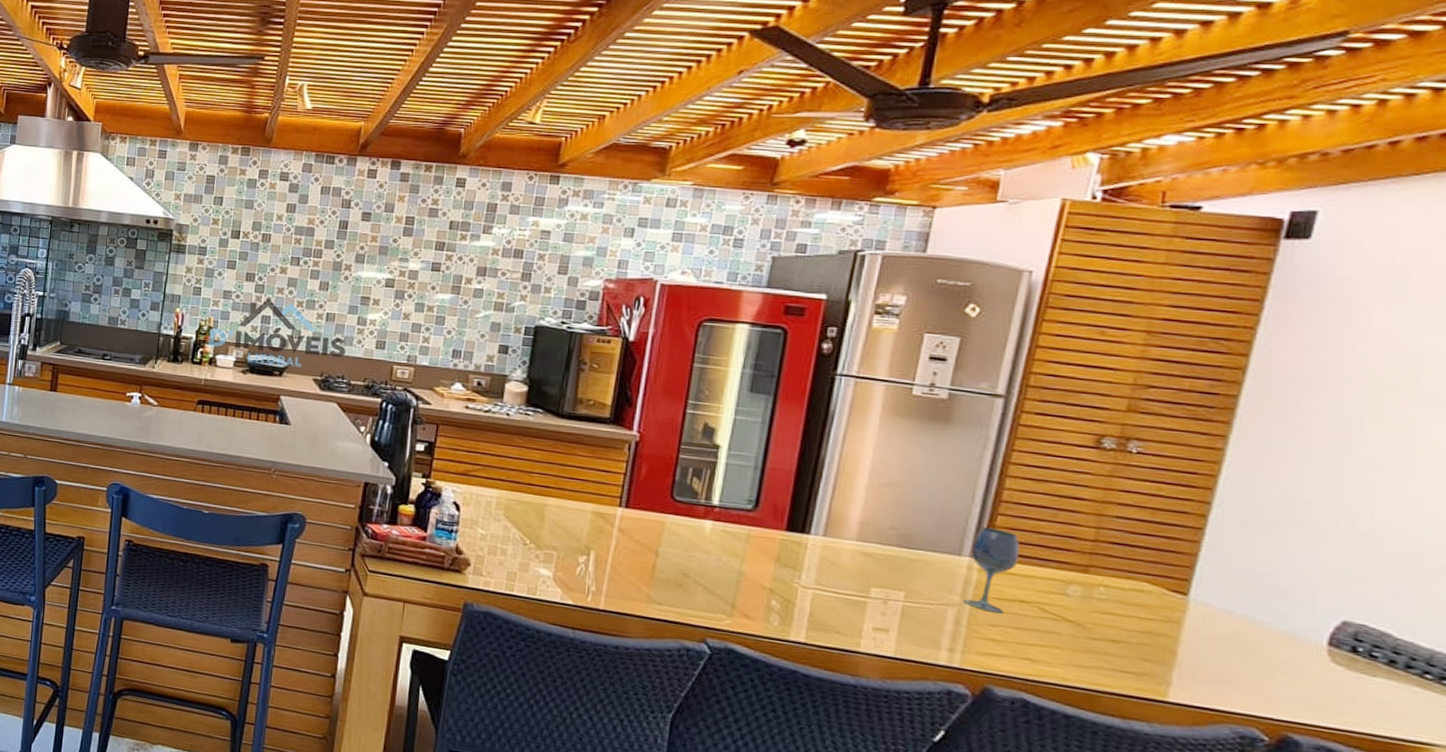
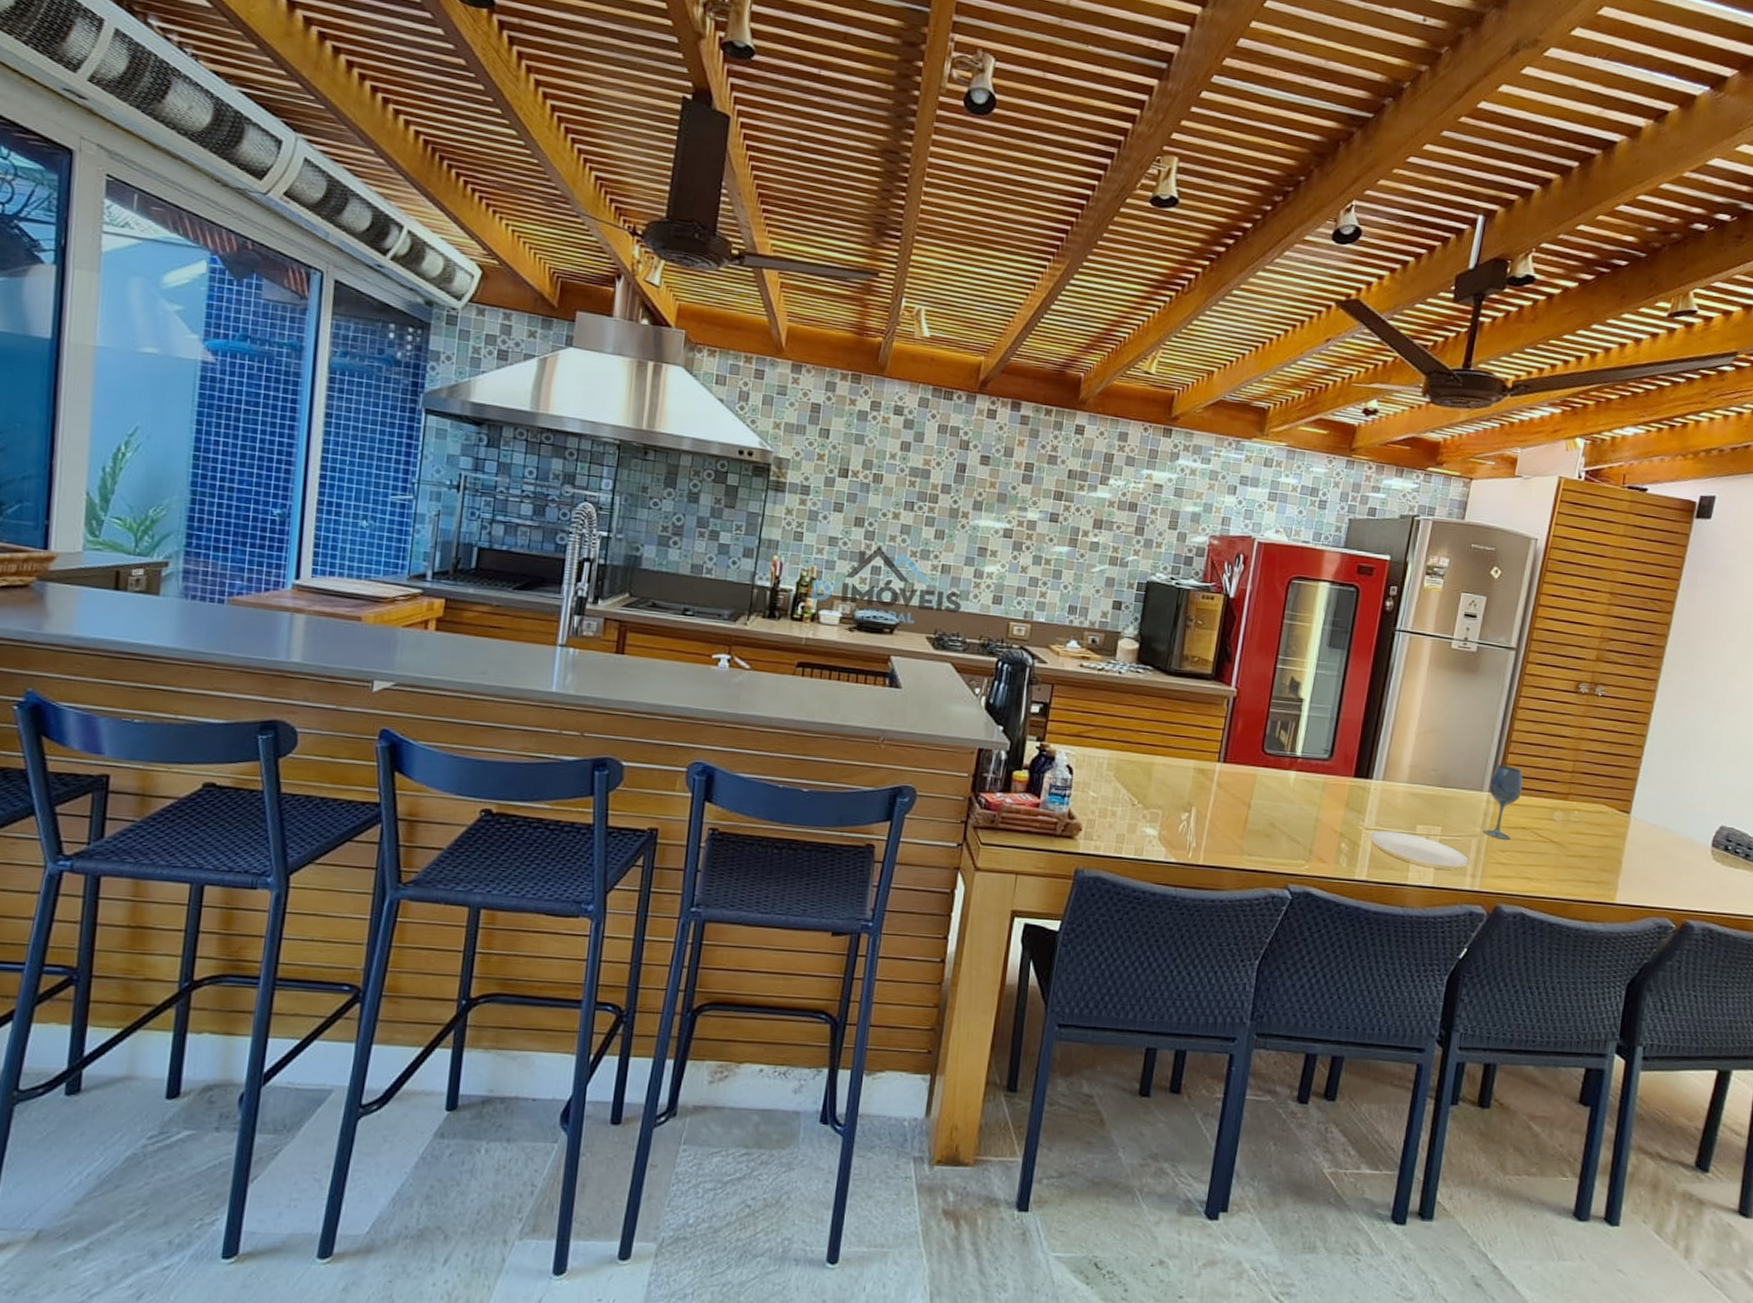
plate: none [807,590,945,641] -> present [1369,830,1470,870]

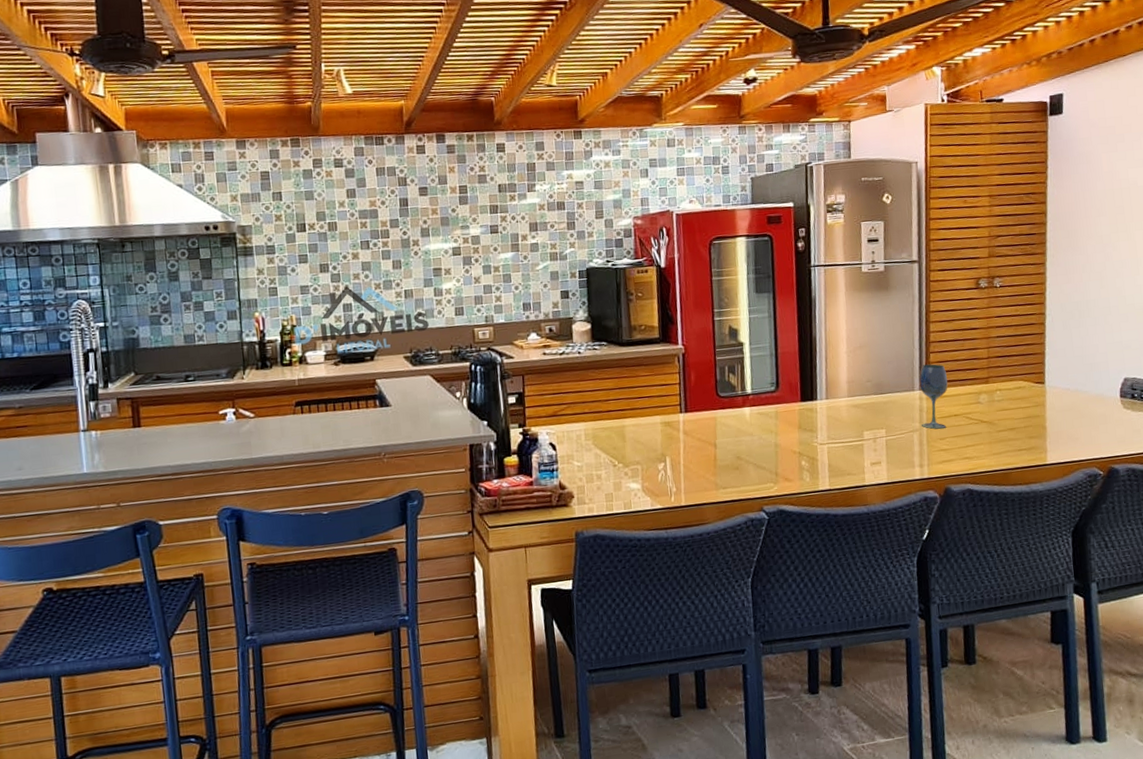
plate: present [1369,830,1470,870] -> none [824,440,915,467]

